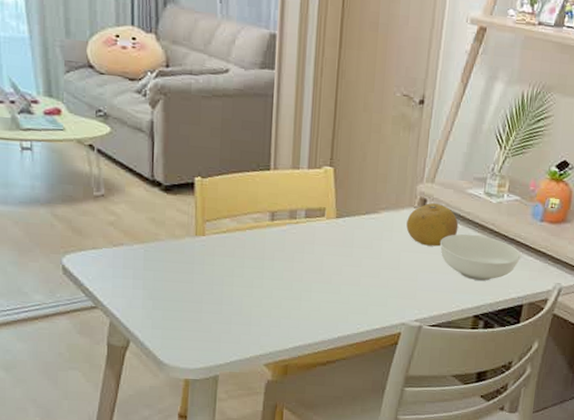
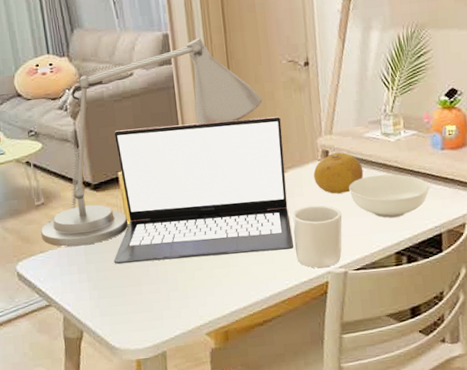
desk lamp: none [95,46,368,251] -> present [40,37,263,247]
laptop: none [175,131,383,294] -> present [113,116,294,264]
mug: none [372,252,428,319] -> present [292,205,342,268]

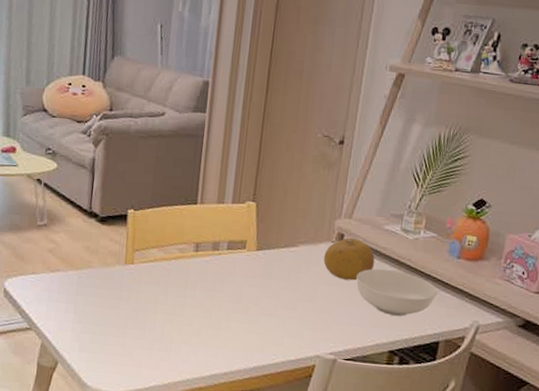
desk lamp: present [40,37,263,247] -> none [36,92,290,277]
laptop: present [113,116,294,264] -> none [104,167,303,325]
mug: present [292,205,342,268] -> none [288,285,344,351]

